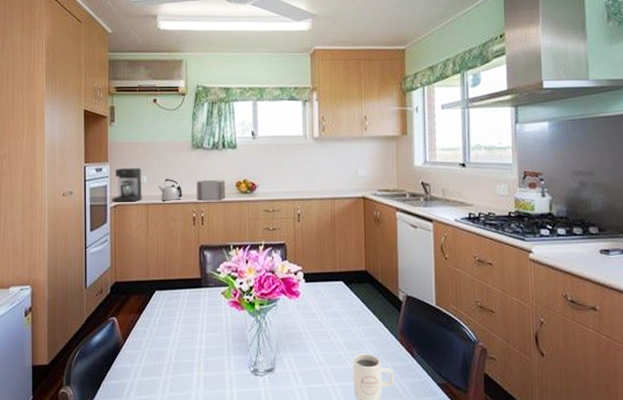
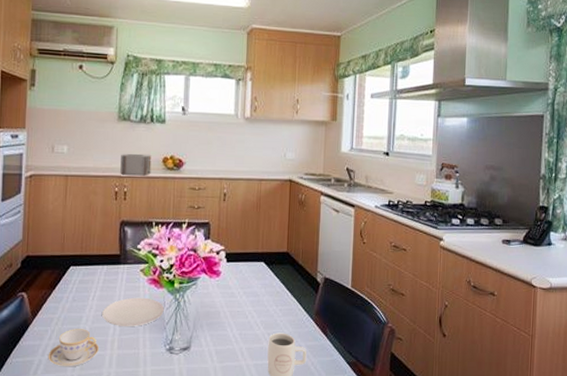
coffee maker: present [113,168,142,203] -> none [29,136,62,174]
teacup: none [139,352,186,389] -> present [48,329,99,367]
kettle: present [158,179,182,201] -> none [79,150,105,174]
plate: none [188,320,246,350] -> present [102,297,164,327]

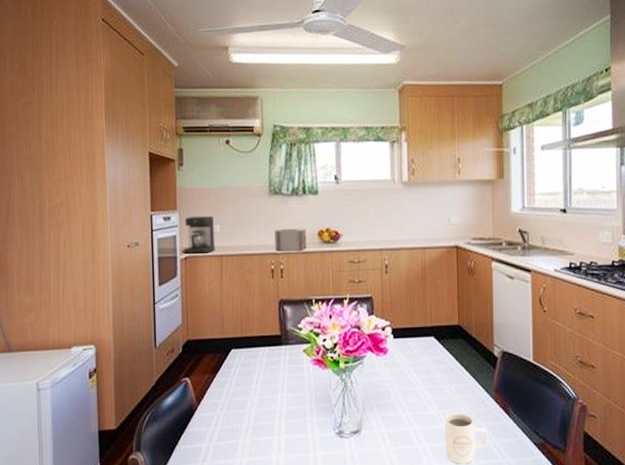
coffee maker: none [29,136,62,174] -> present [183,216,216,255]
teacup: present [48,329,99,367] -> none [215,414,266,454]
plate: present [102,297,164,327] -> none [267,379,331,411]

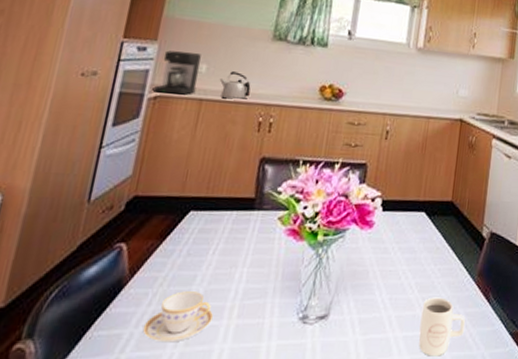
teacup: none [215,414,266,454] -> present [143,291,213,343]
kettle: none [232,228,259,253] -> present [219,71,251,100]
toaster: present [275,228,308,252] -> none [267,78,308,106]

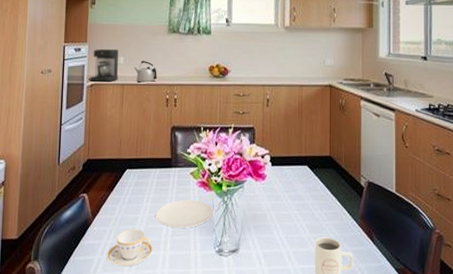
plate: none [222,252,302,290] -> present [156,199,213,229]

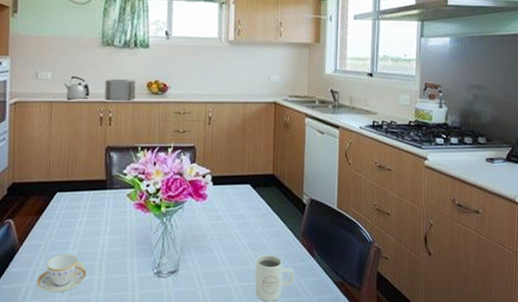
coffee maker: present [90,49,118,83] -> none [13,63,46,100]
plate: present [156,199,213,229] -> none [90,222,151,252]
toaster: none [171,63,200,84] -> present [105,78,137,101]

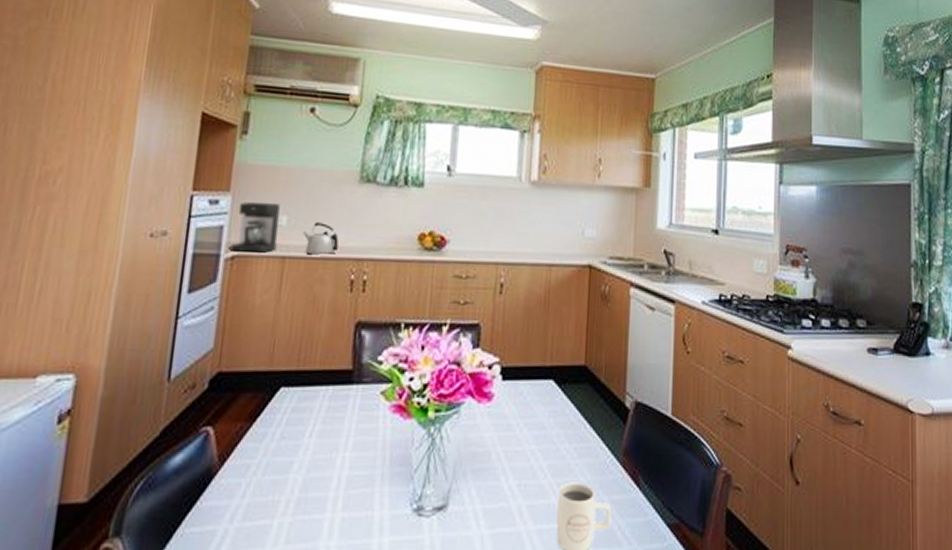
coffee maker: none [13,63,46,100] -> present [230,202,280,254]
teacup: present [36,254,87,293] -> none [238,481,315,540]
toaster: present [105,78,137,101] -> none [359,227,405,259]

